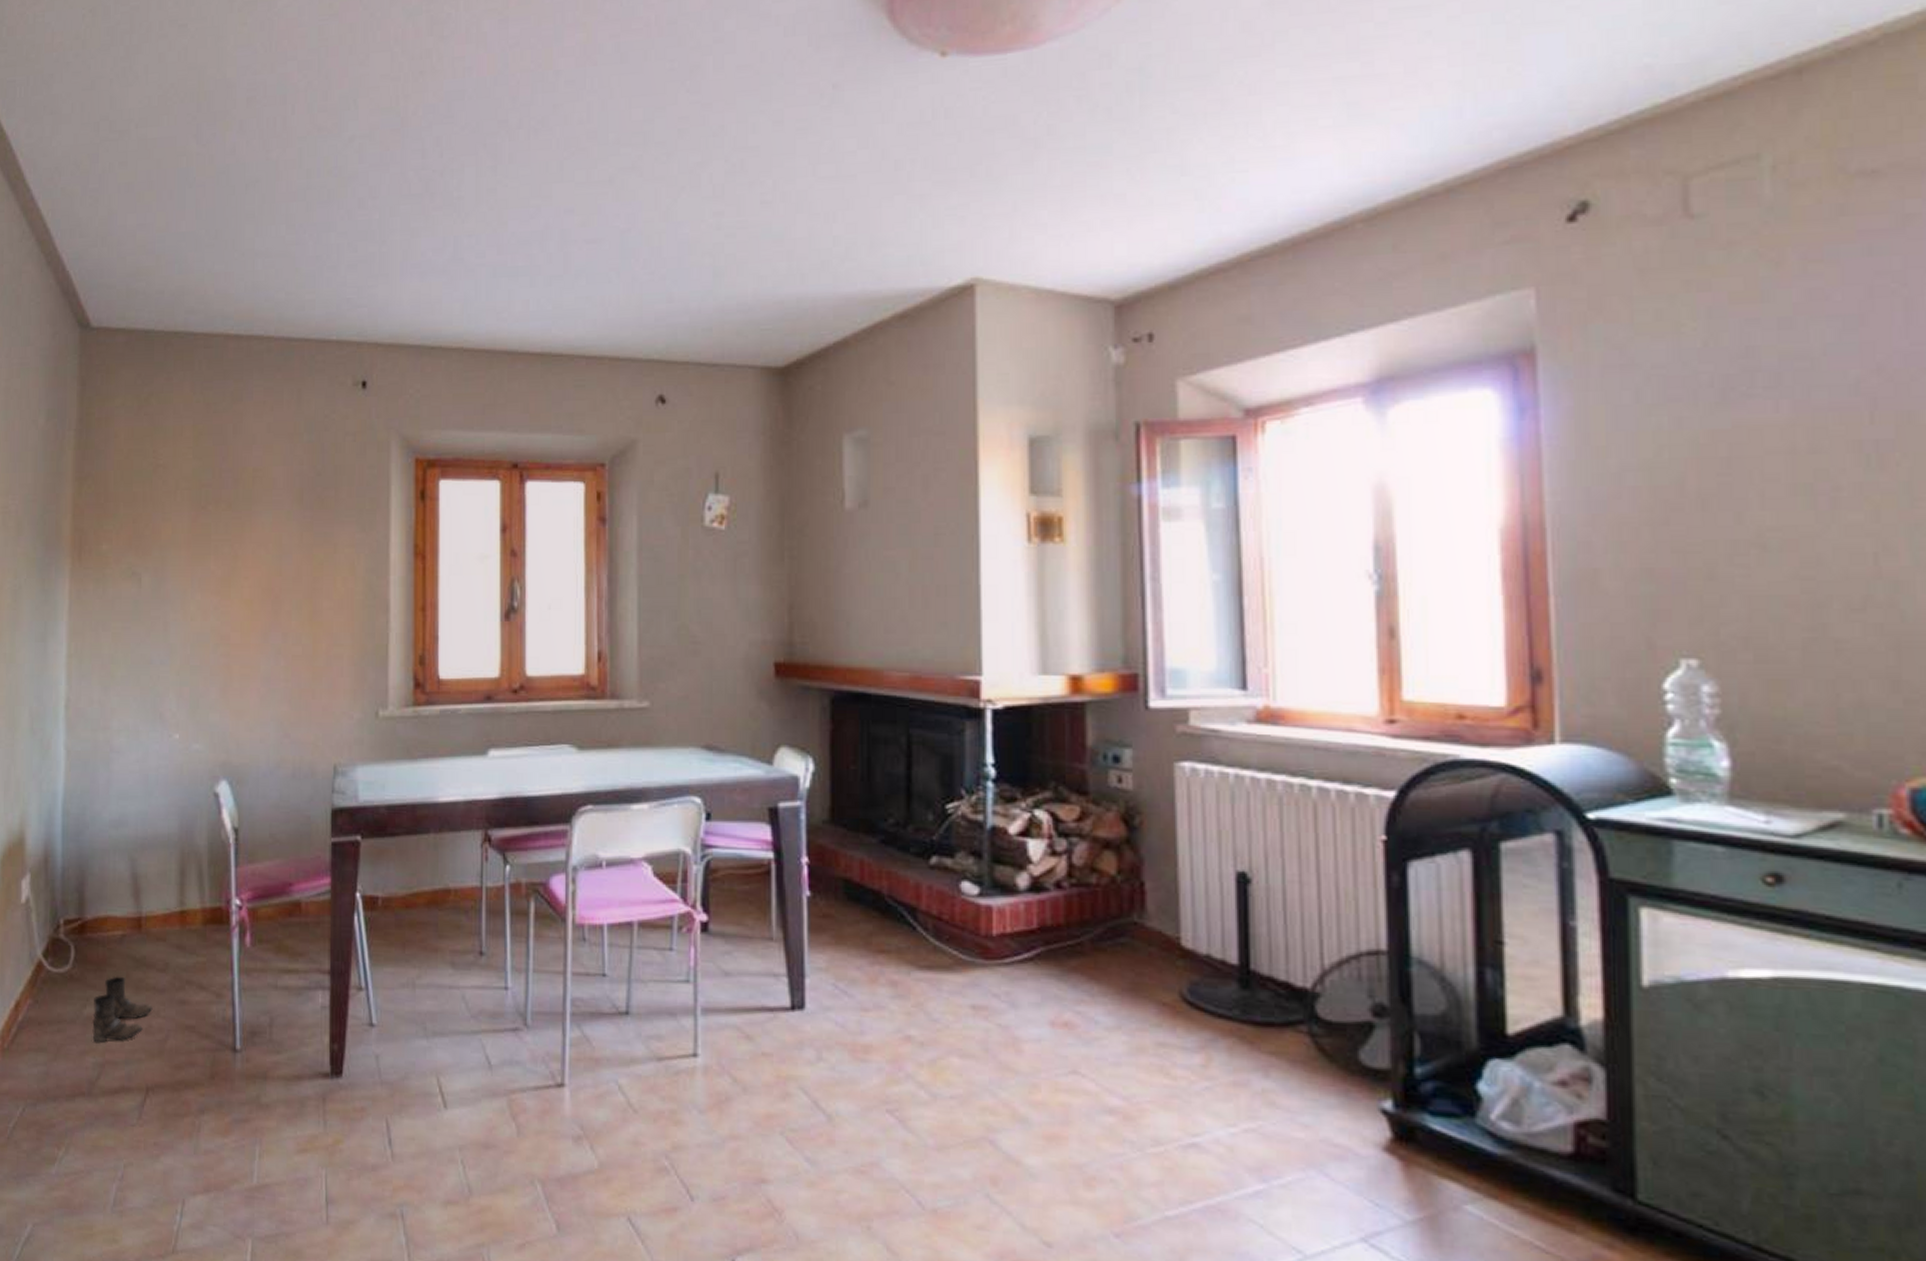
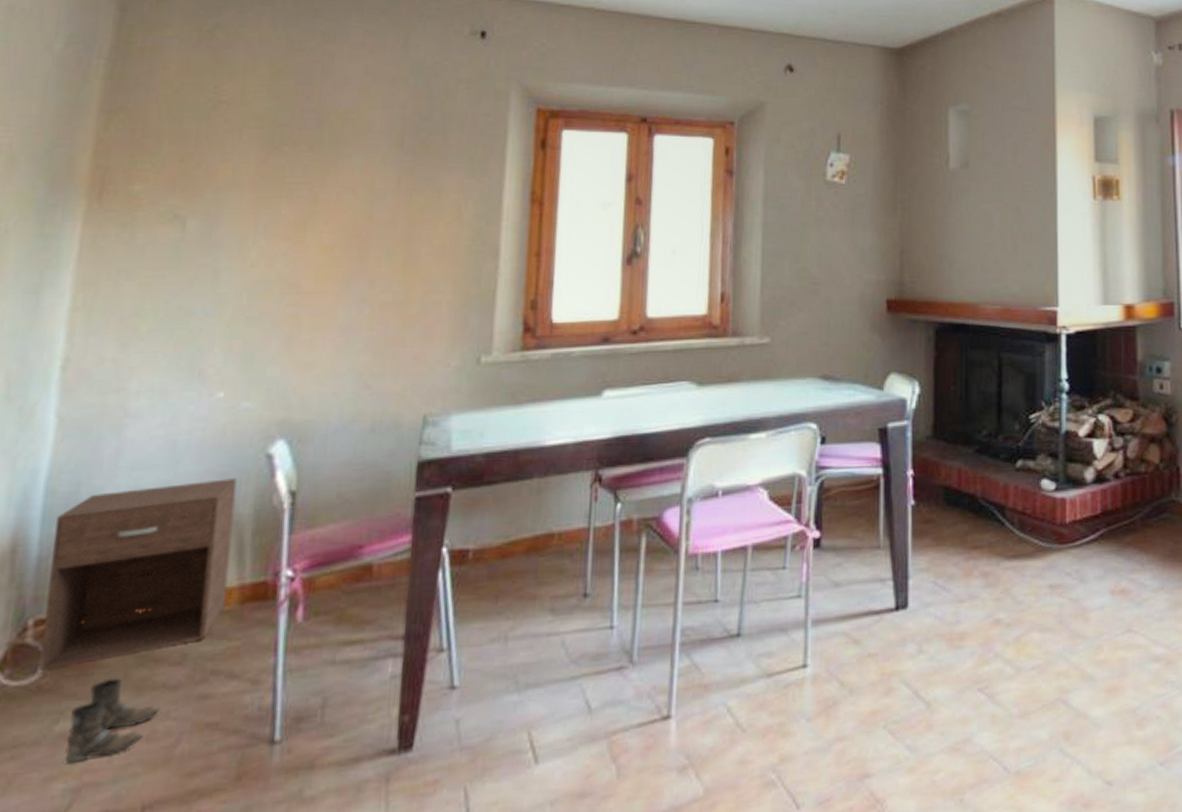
nightstand: none [70,812,194,962] -> present [39,478,238,670]

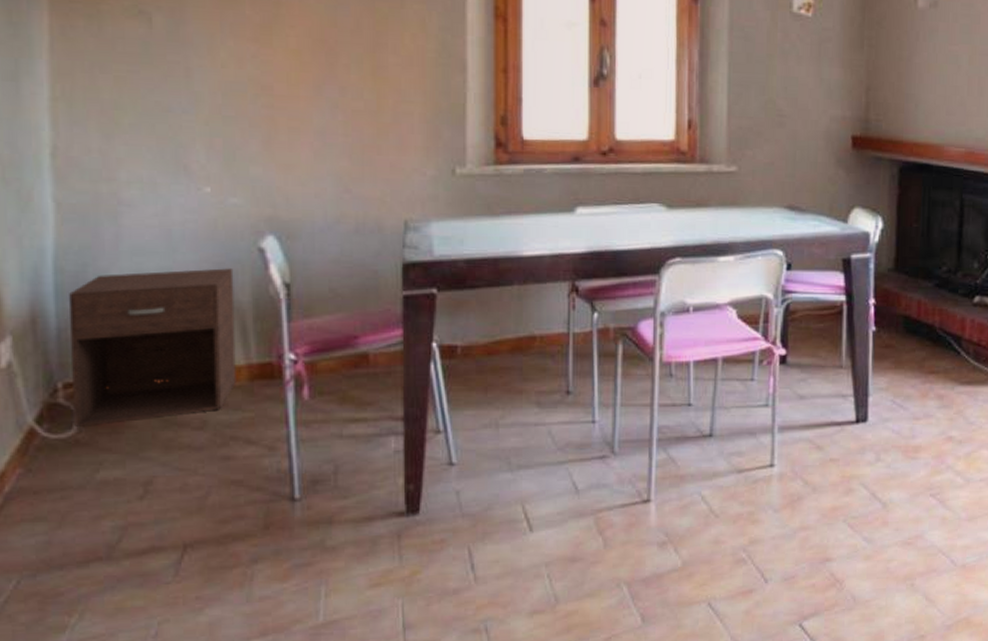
boots: present [65,678,160,763] -> none [108,437,188,505]

